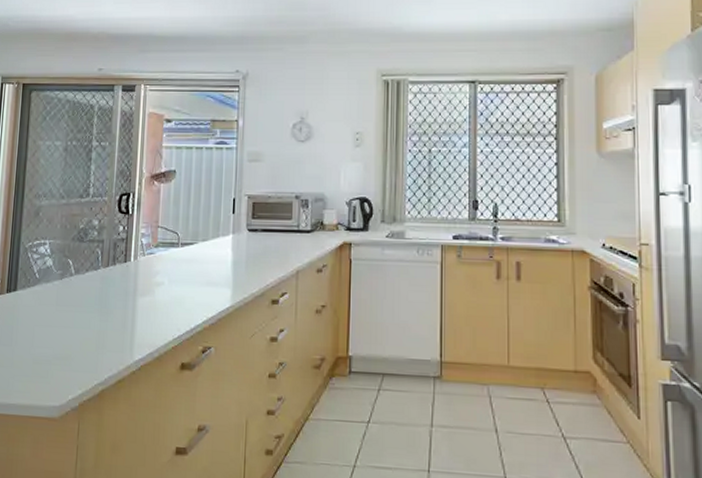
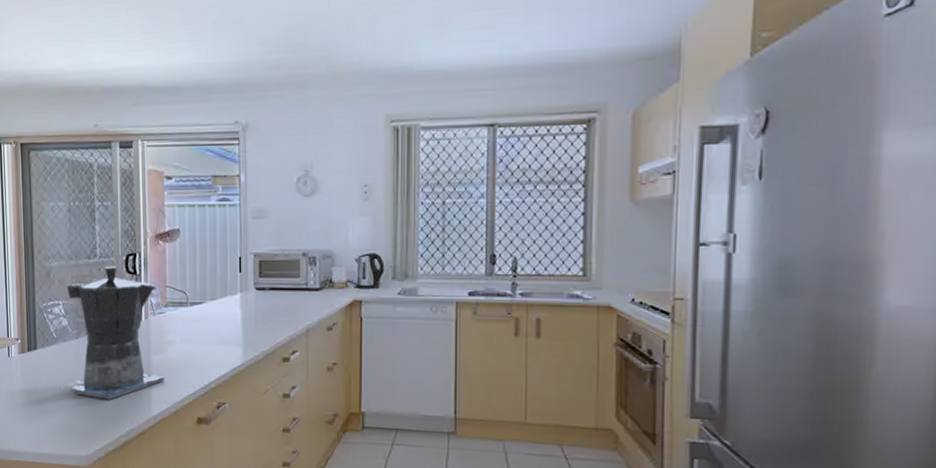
coffee maker: none [43,205,149,345] -> present [65,266,164,400]

